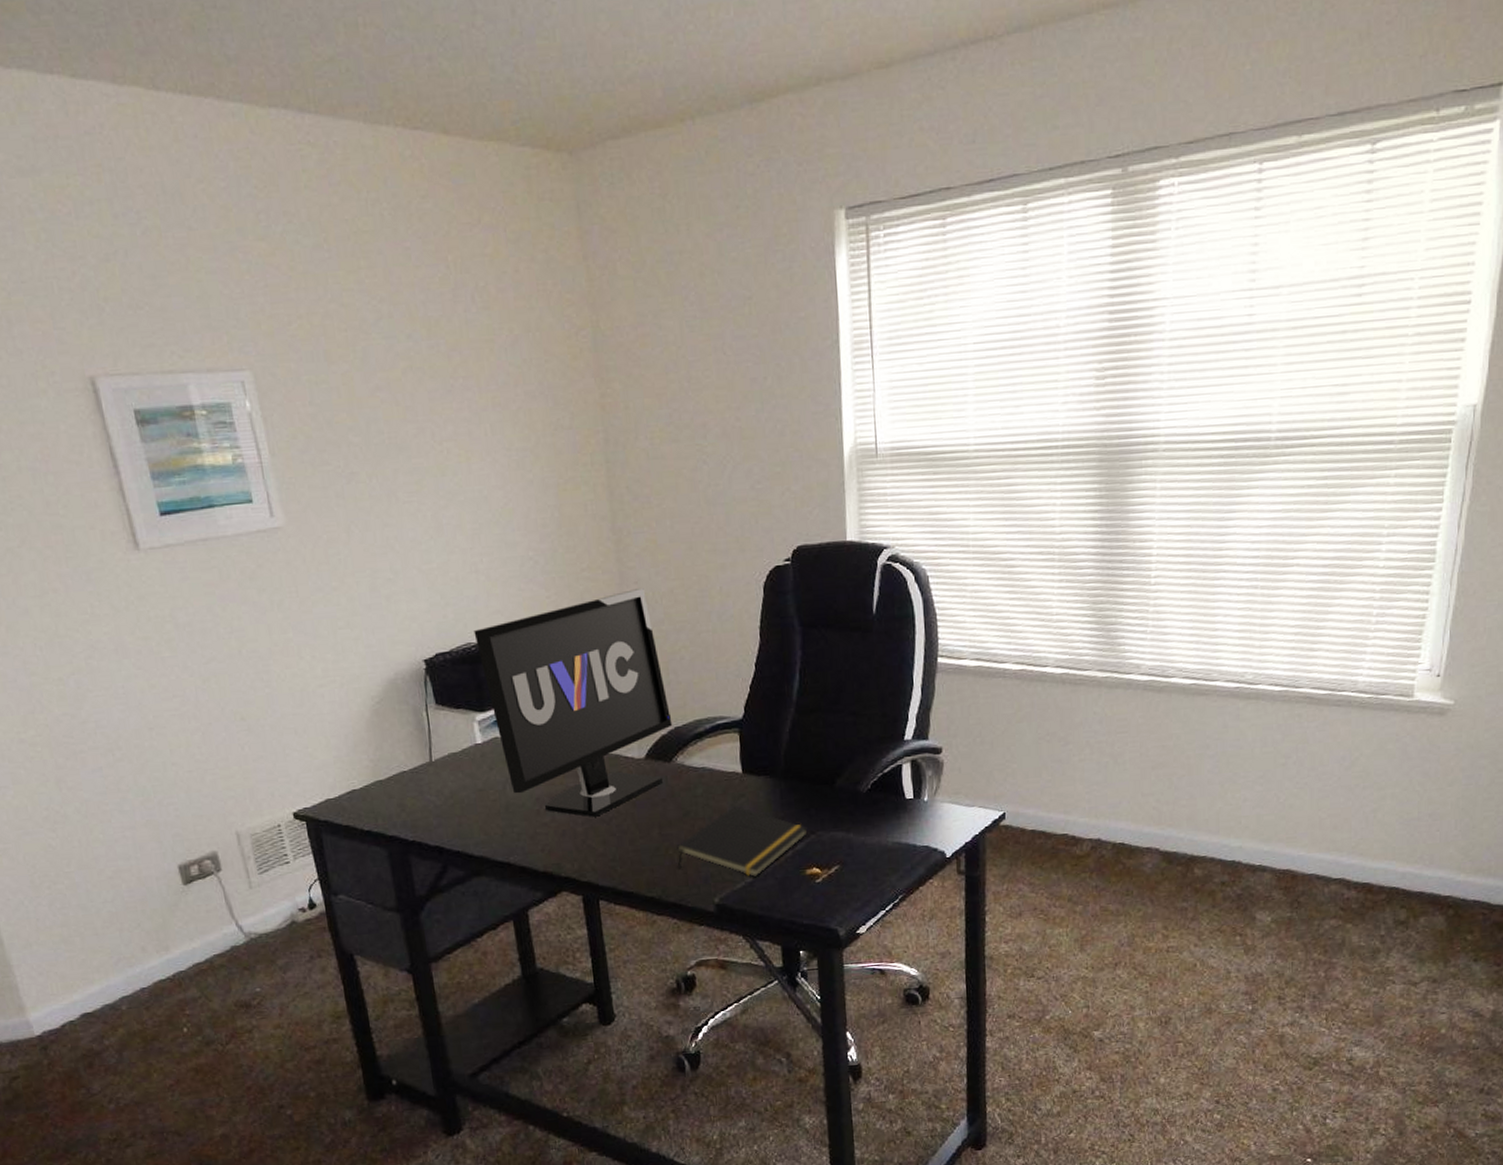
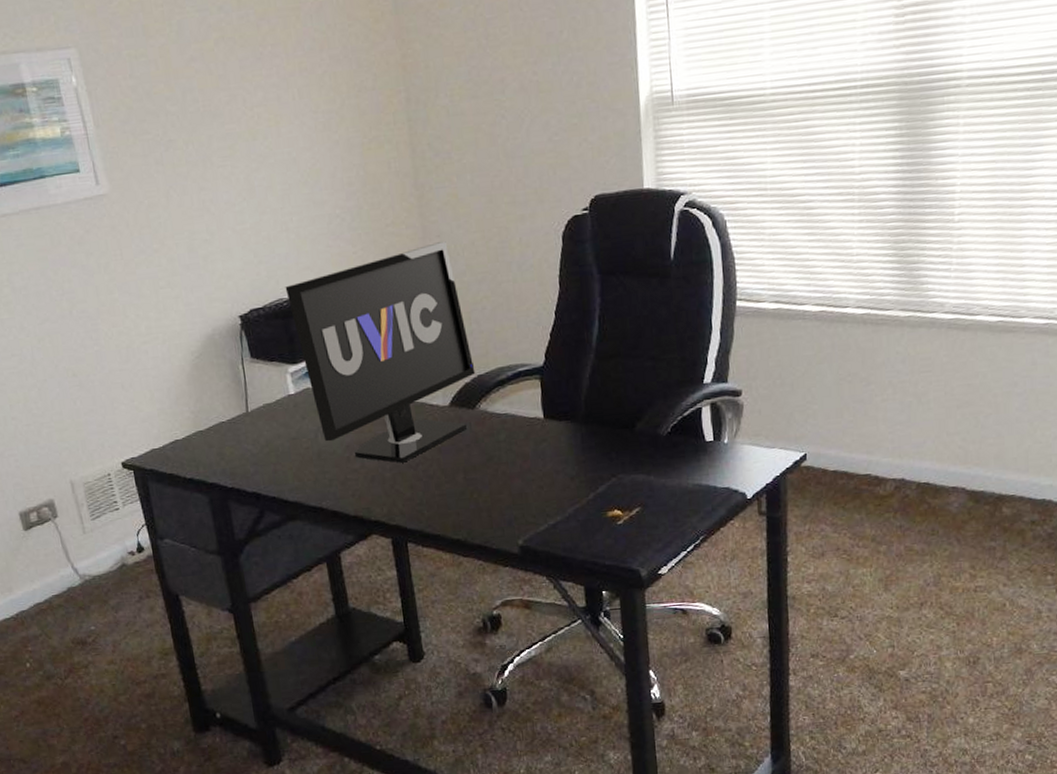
notepad: present [676,805,807,877] -> none [480,450,608,519]

